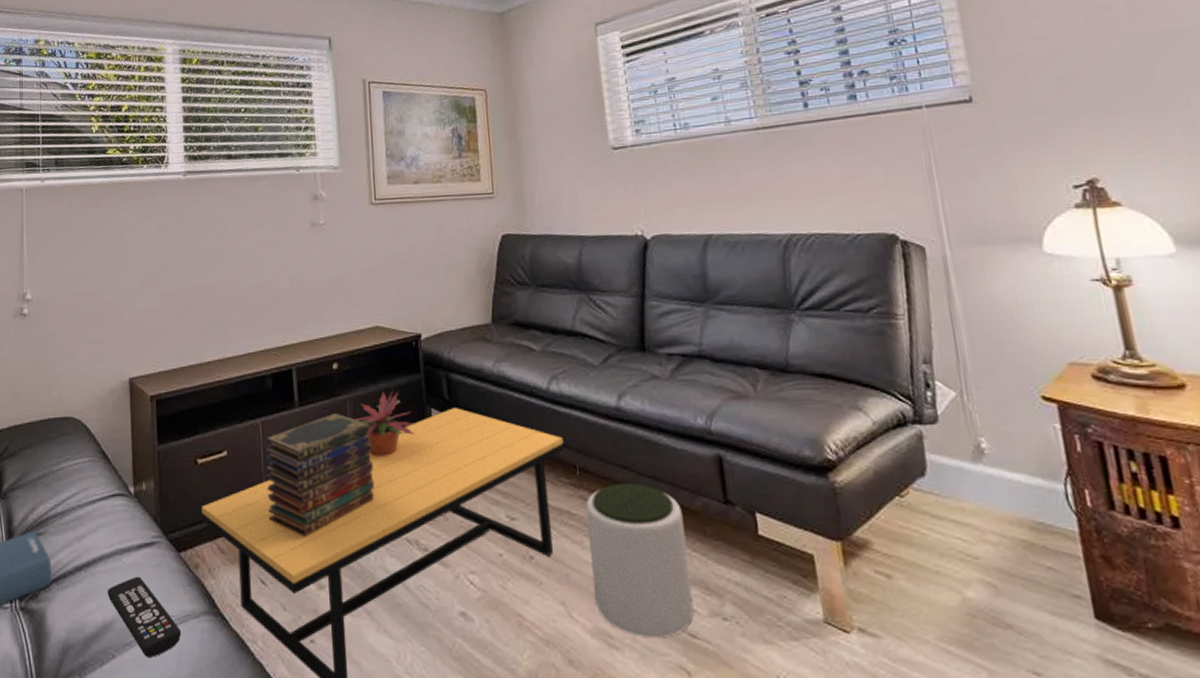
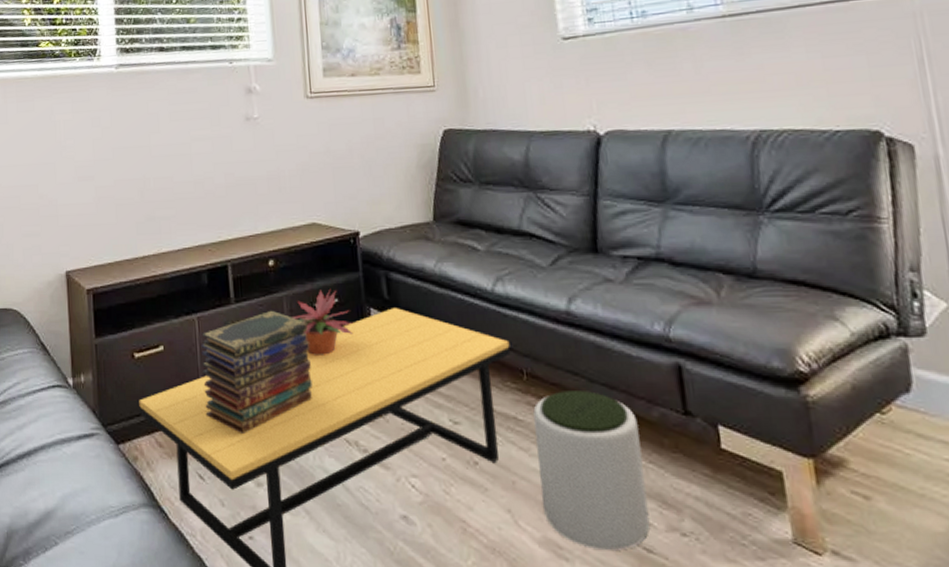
remote control: present [107,576,182,657] -> none [48,466,122,546]

